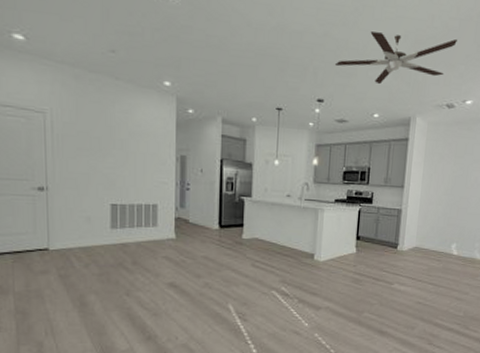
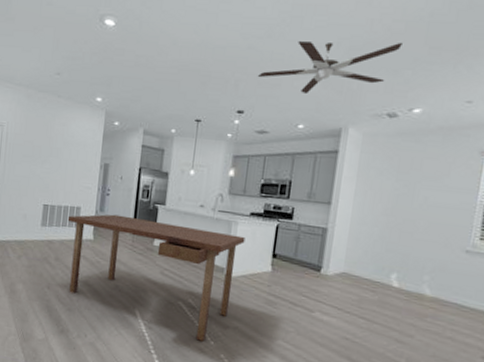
dining table: none [143,210,331,325] -> present [67,214,245,342]

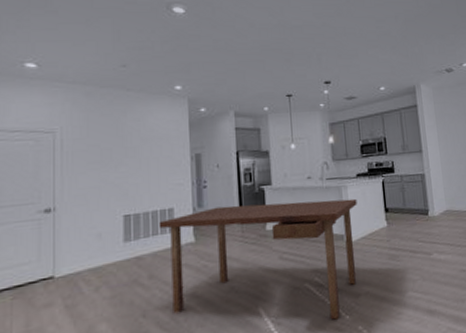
ceiling fan: present [257,41,403,95] -> none [335,13,443,61]

